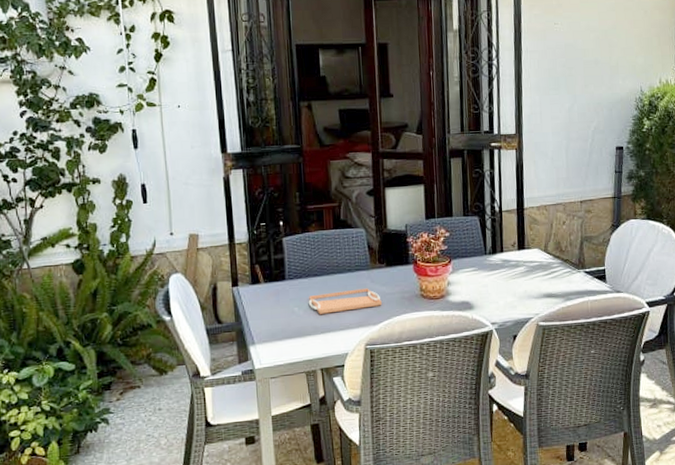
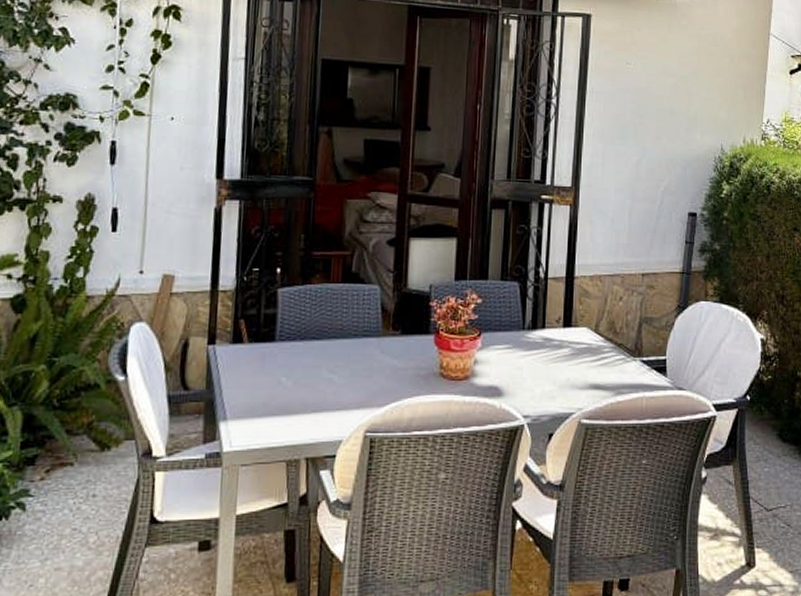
serving tray: present [308,288,382,314] -> none [300,359,391,388]

